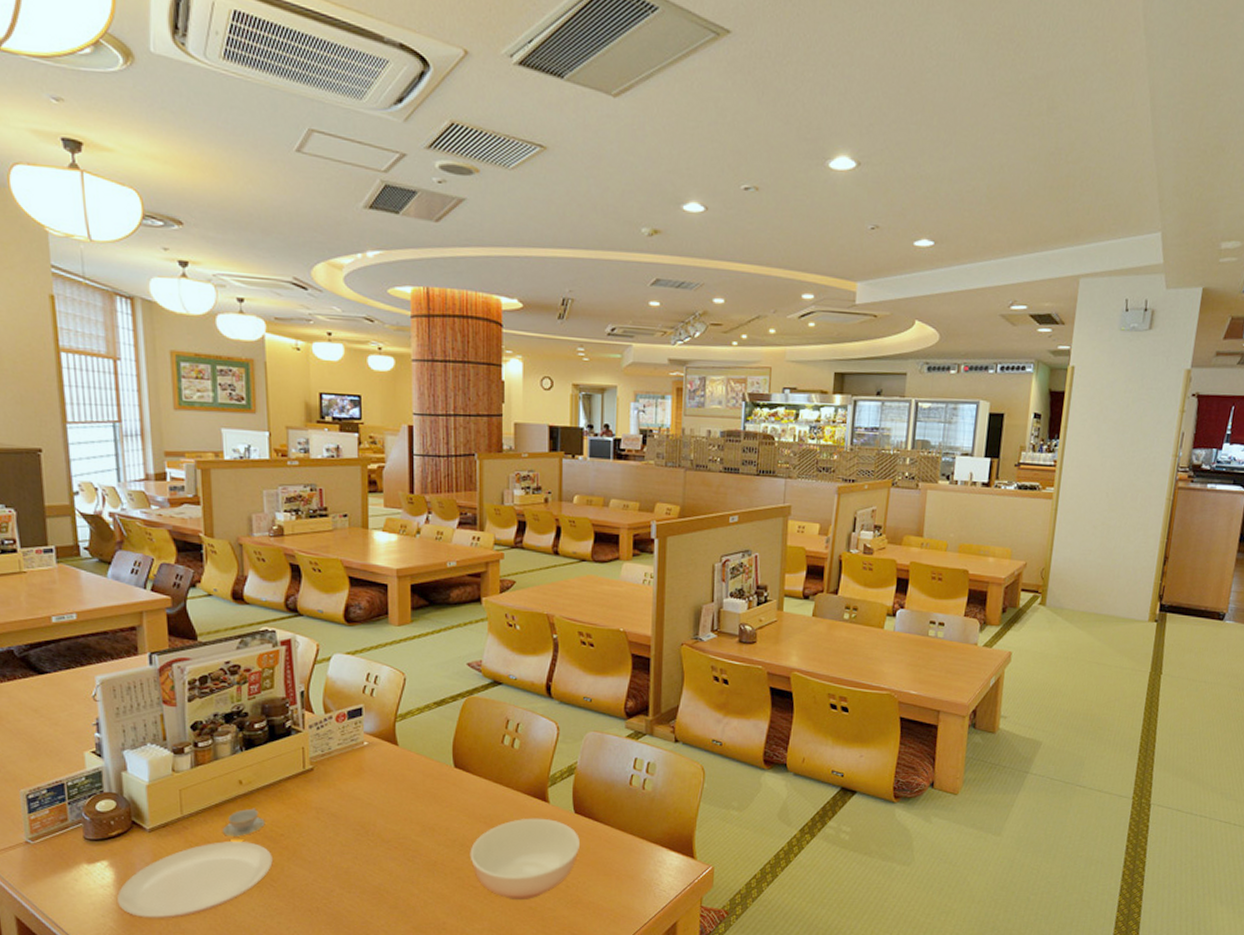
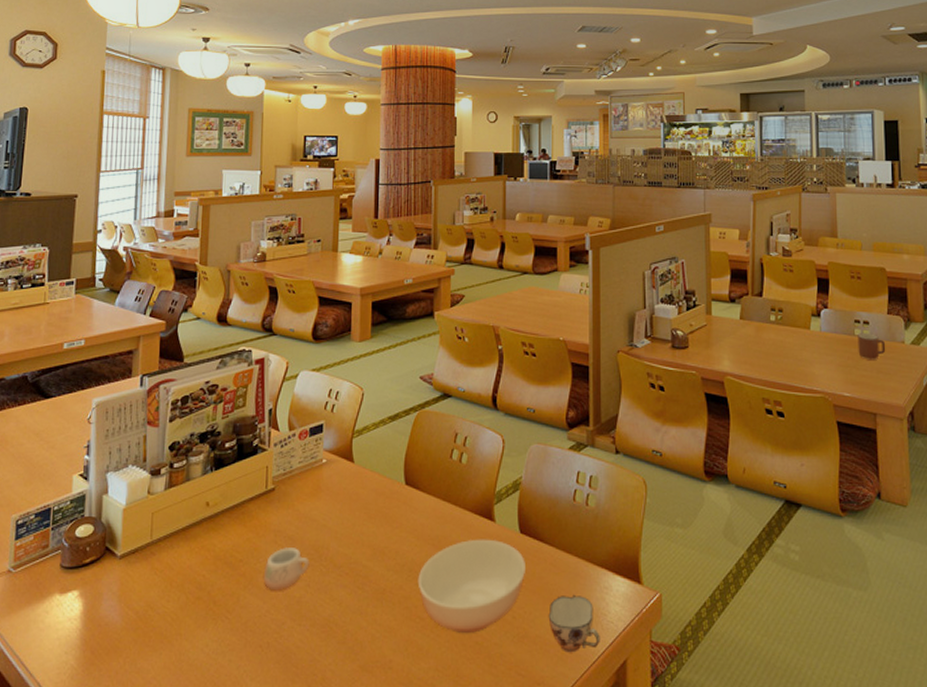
plate: present [117,841,273,919] -> none [82,568,230,657]
teacup: present [223,808,265,837] -> none [187,531,226,563]
teacup: none [307,824,356,862] -> present [263,548,310,591]
teacup: none [602,867,652,916] -> present [548,594,600,653]
mug: none [929,634,959,661] -> present [857,333,886,361]

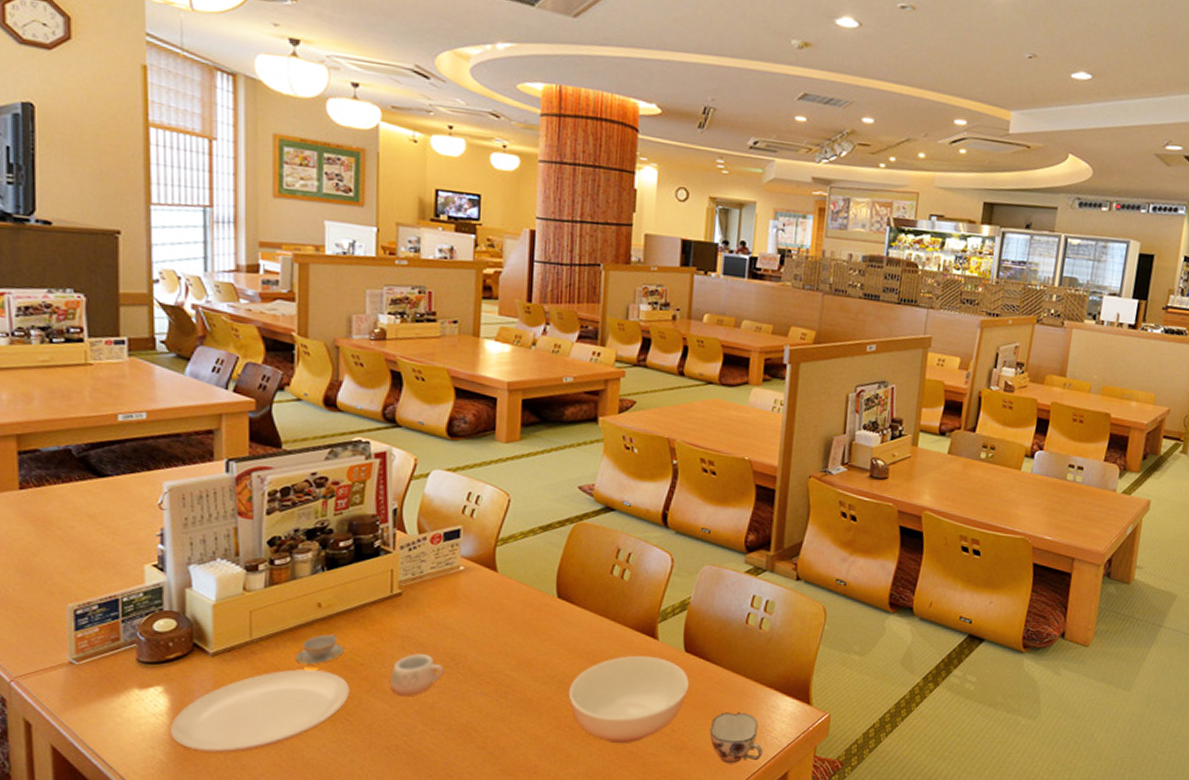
plate: none [82,568,230,657] -> present [171,669,350,753]
teacup: none [187,531,226,563] -> present [296,634,344,665]
mug: present [857,333,886,361] -> none [1067,478,1097,507]

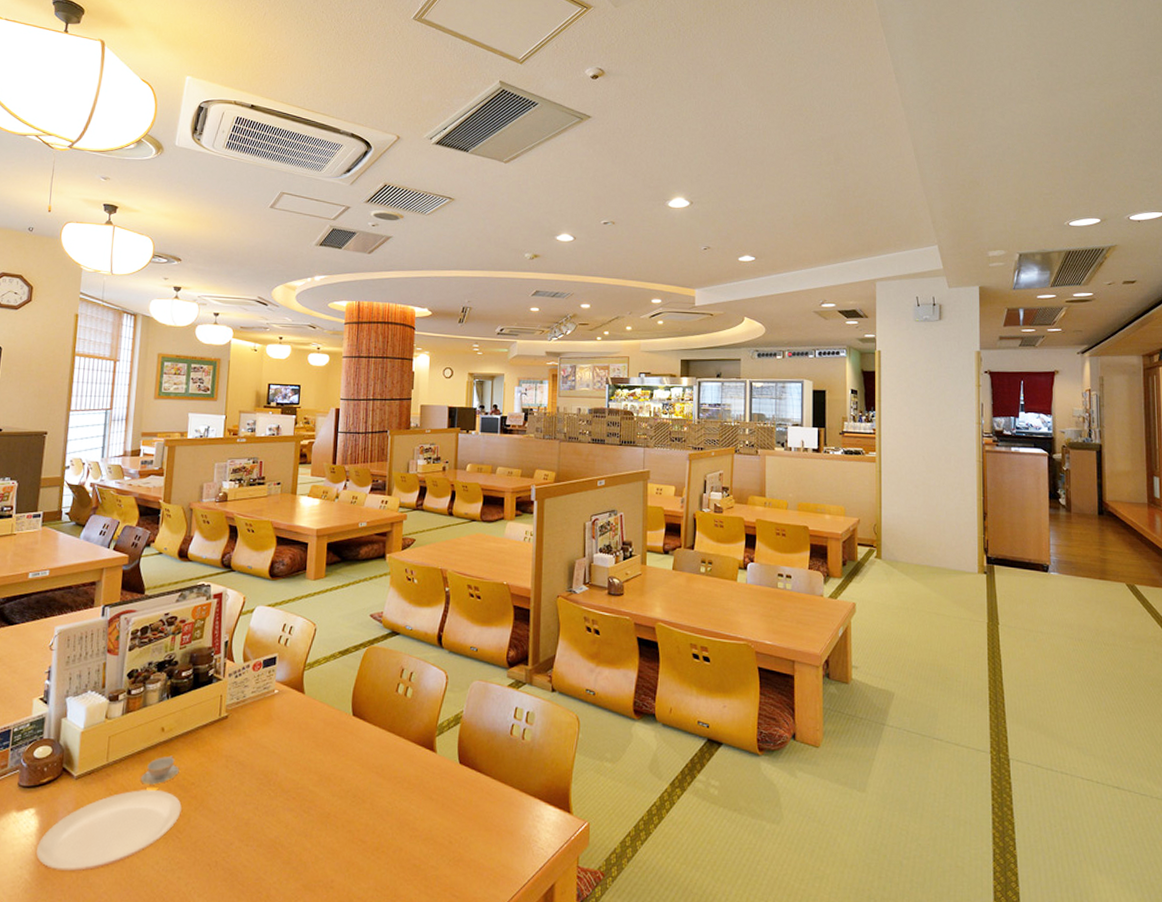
teacup: present [389,654,444,696] -> none [213,772,259,813]
bowl: present [568,655,690,743] -> none [361,768,464,856]
teacup: present [709,711,763,764] -> none [482,822,531,876]

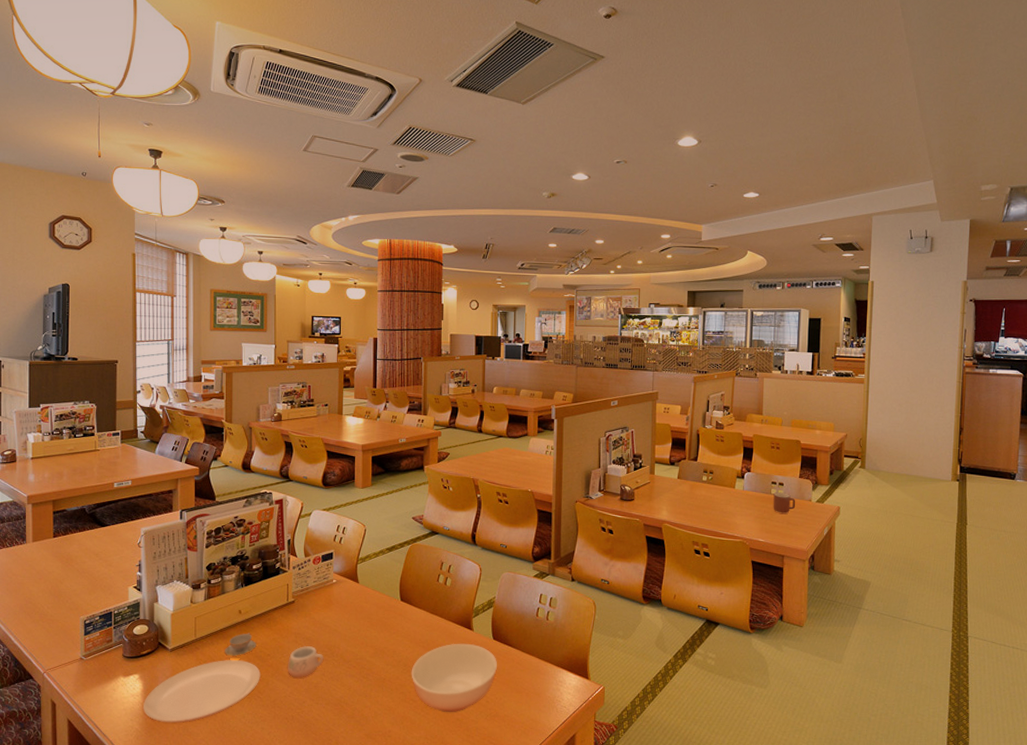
teacup: none [213,772,259,813] -> present [287,646,324,678]
bowl: none [361,768,464,856] -> present [411,643,498,712]
mug: none [780,586,806,612] -> present [773,492,796,514]

